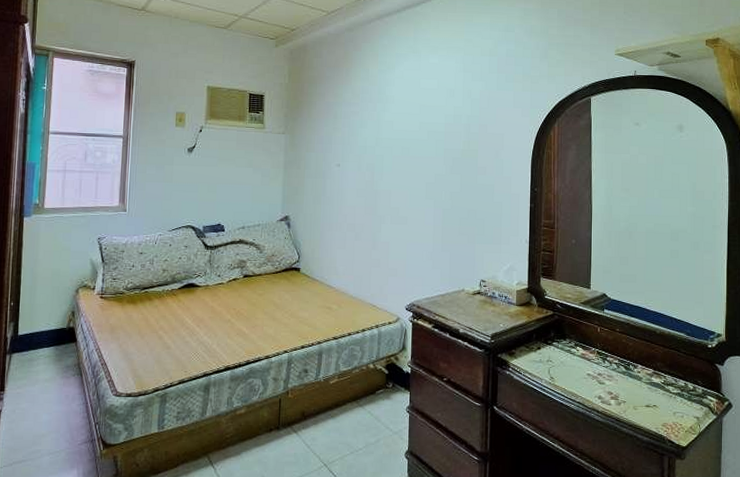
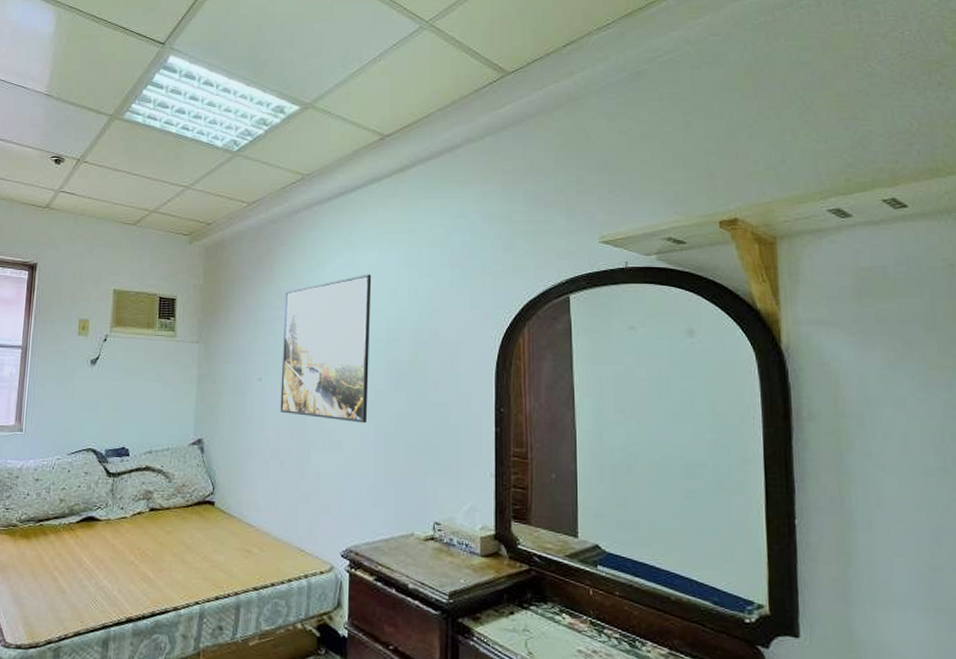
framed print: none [355,76,433,202] -> present [280,274,372,424]

